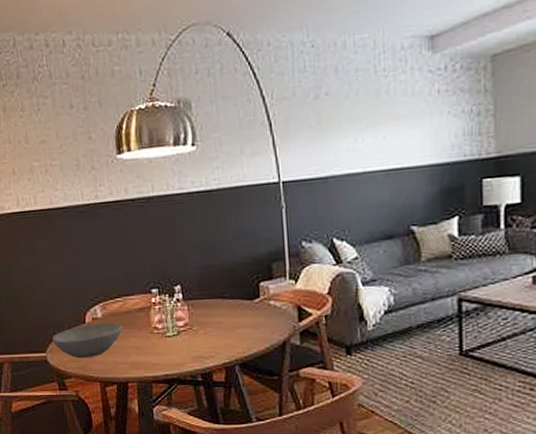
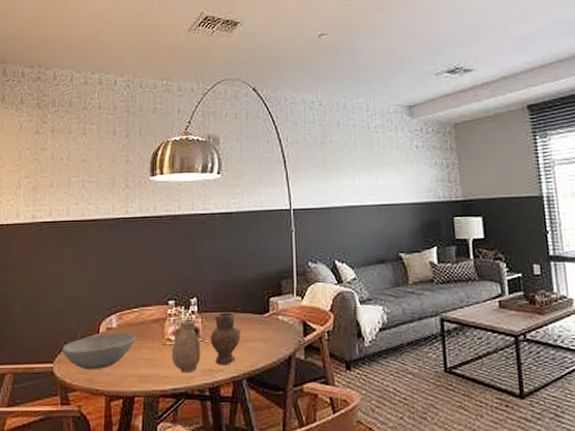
vase: none [159,299,230,360] -> present [171,312,240,373]

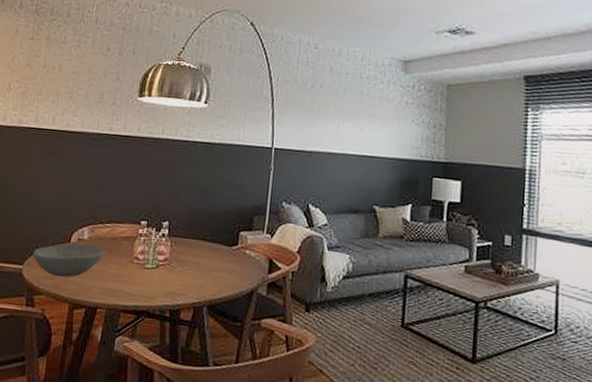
vase: present [171,312,240,373] -> none [137,239,207,293]

